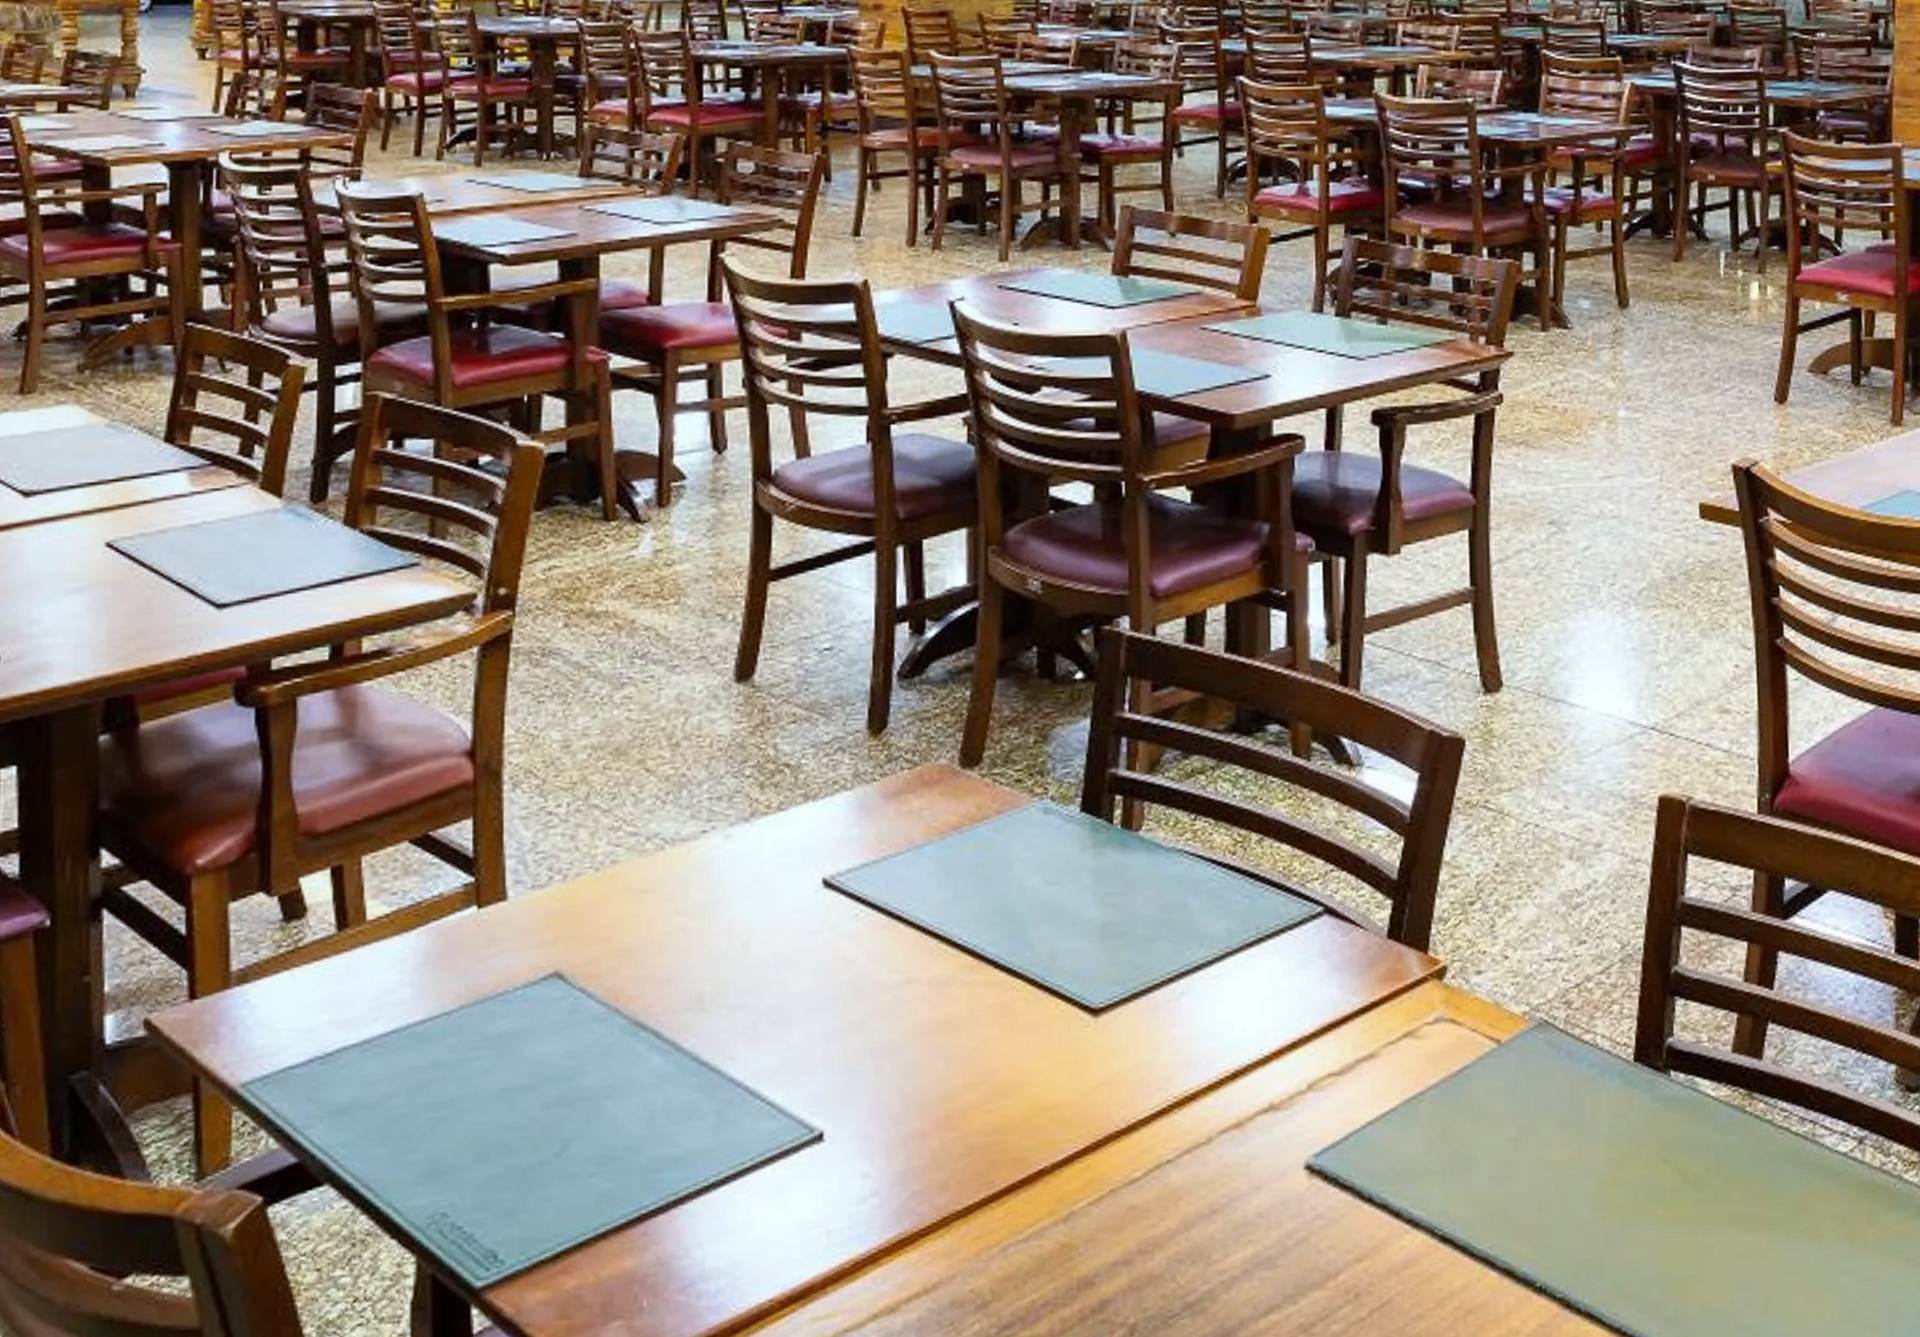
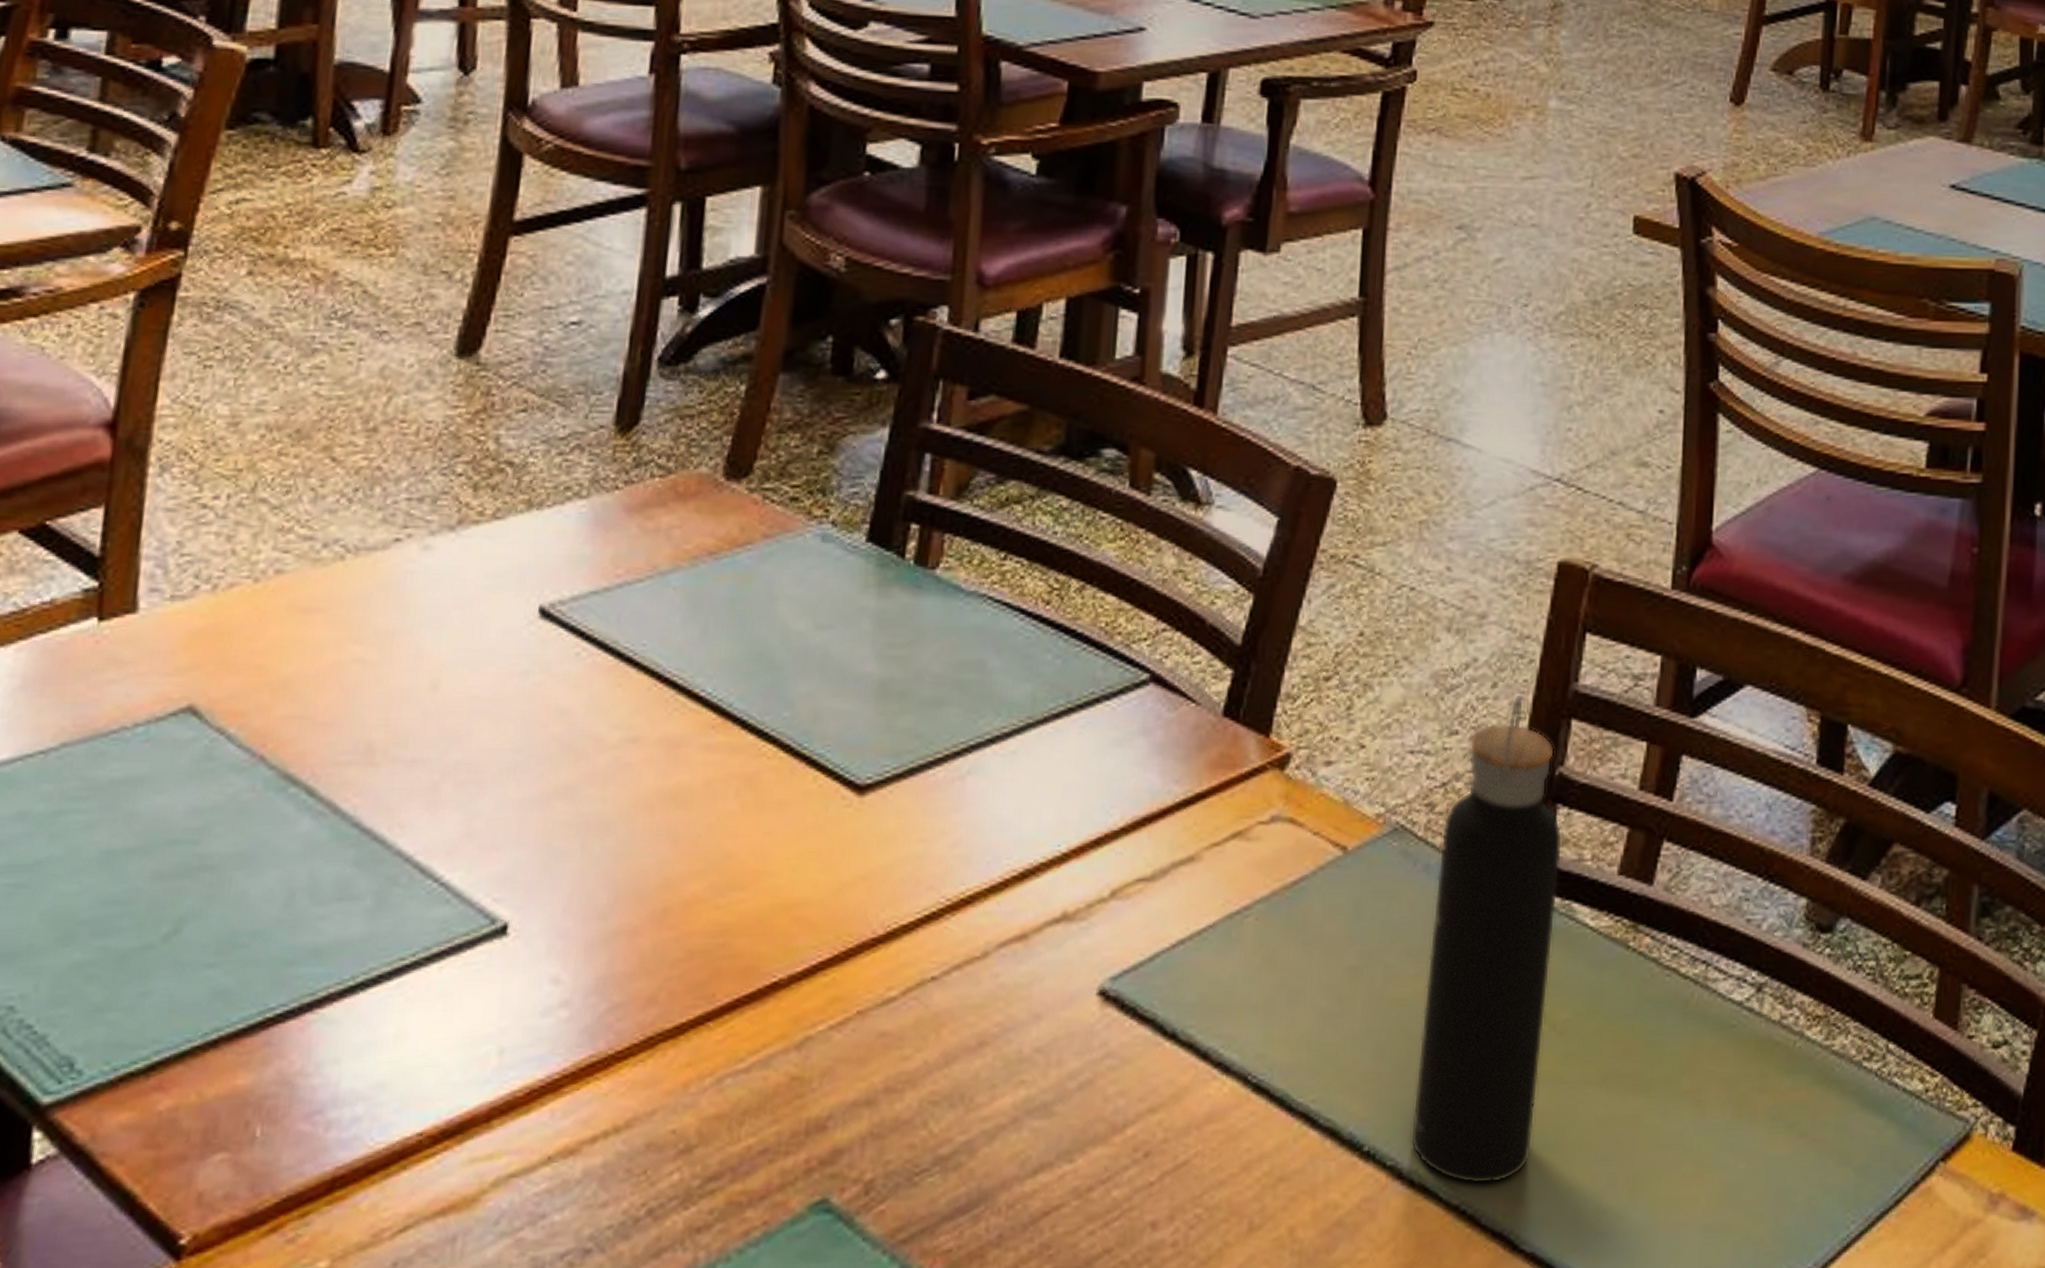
water bottle: none [1574,909,1683,1311] -> present [1410,695,1563,1185]

